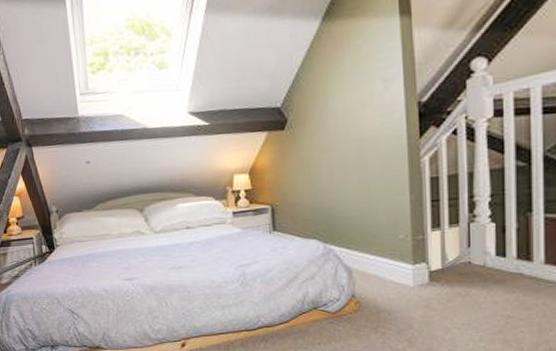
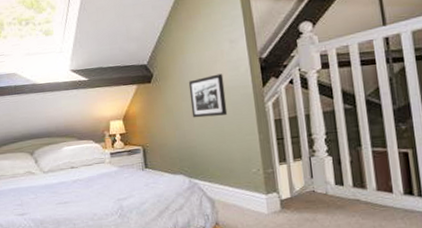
picture frame: none [329,120,375,174] -> present [188,73,228,118]

